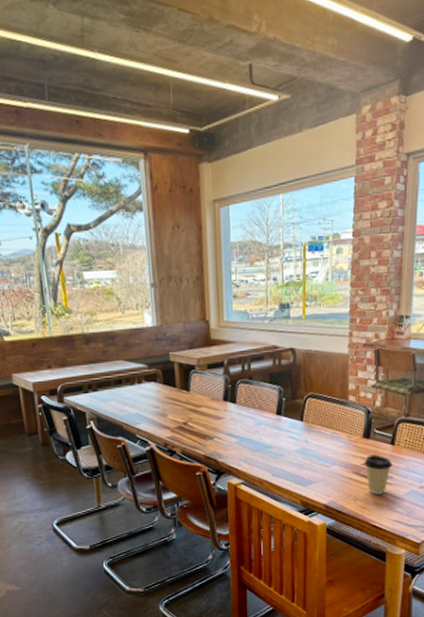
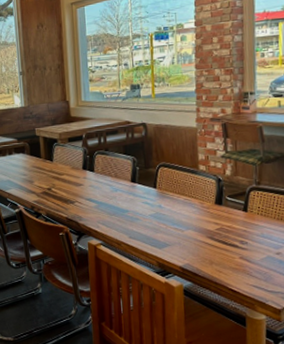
coffee cup: present [364,454,393,495] -> none [218,220,247,259]

